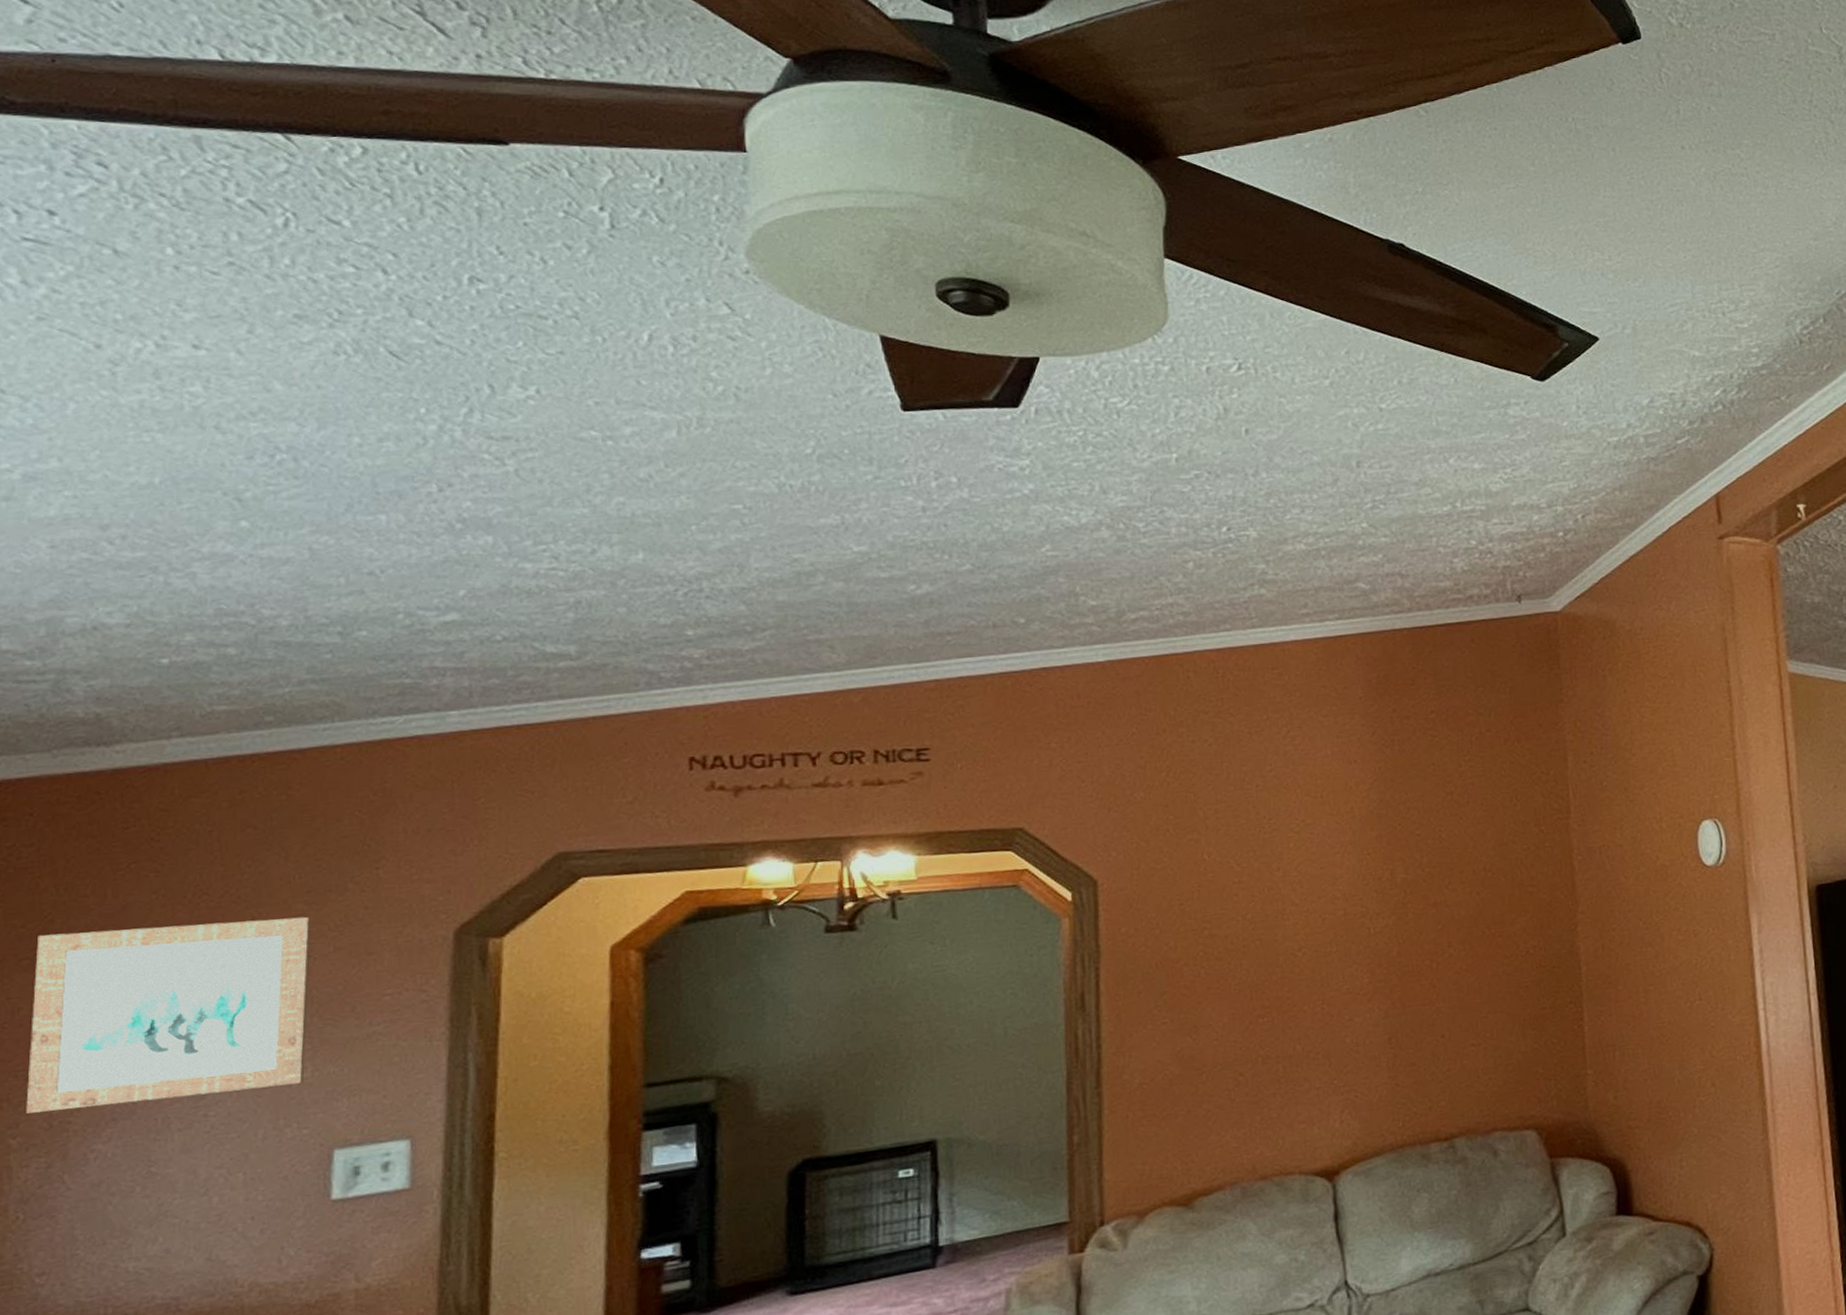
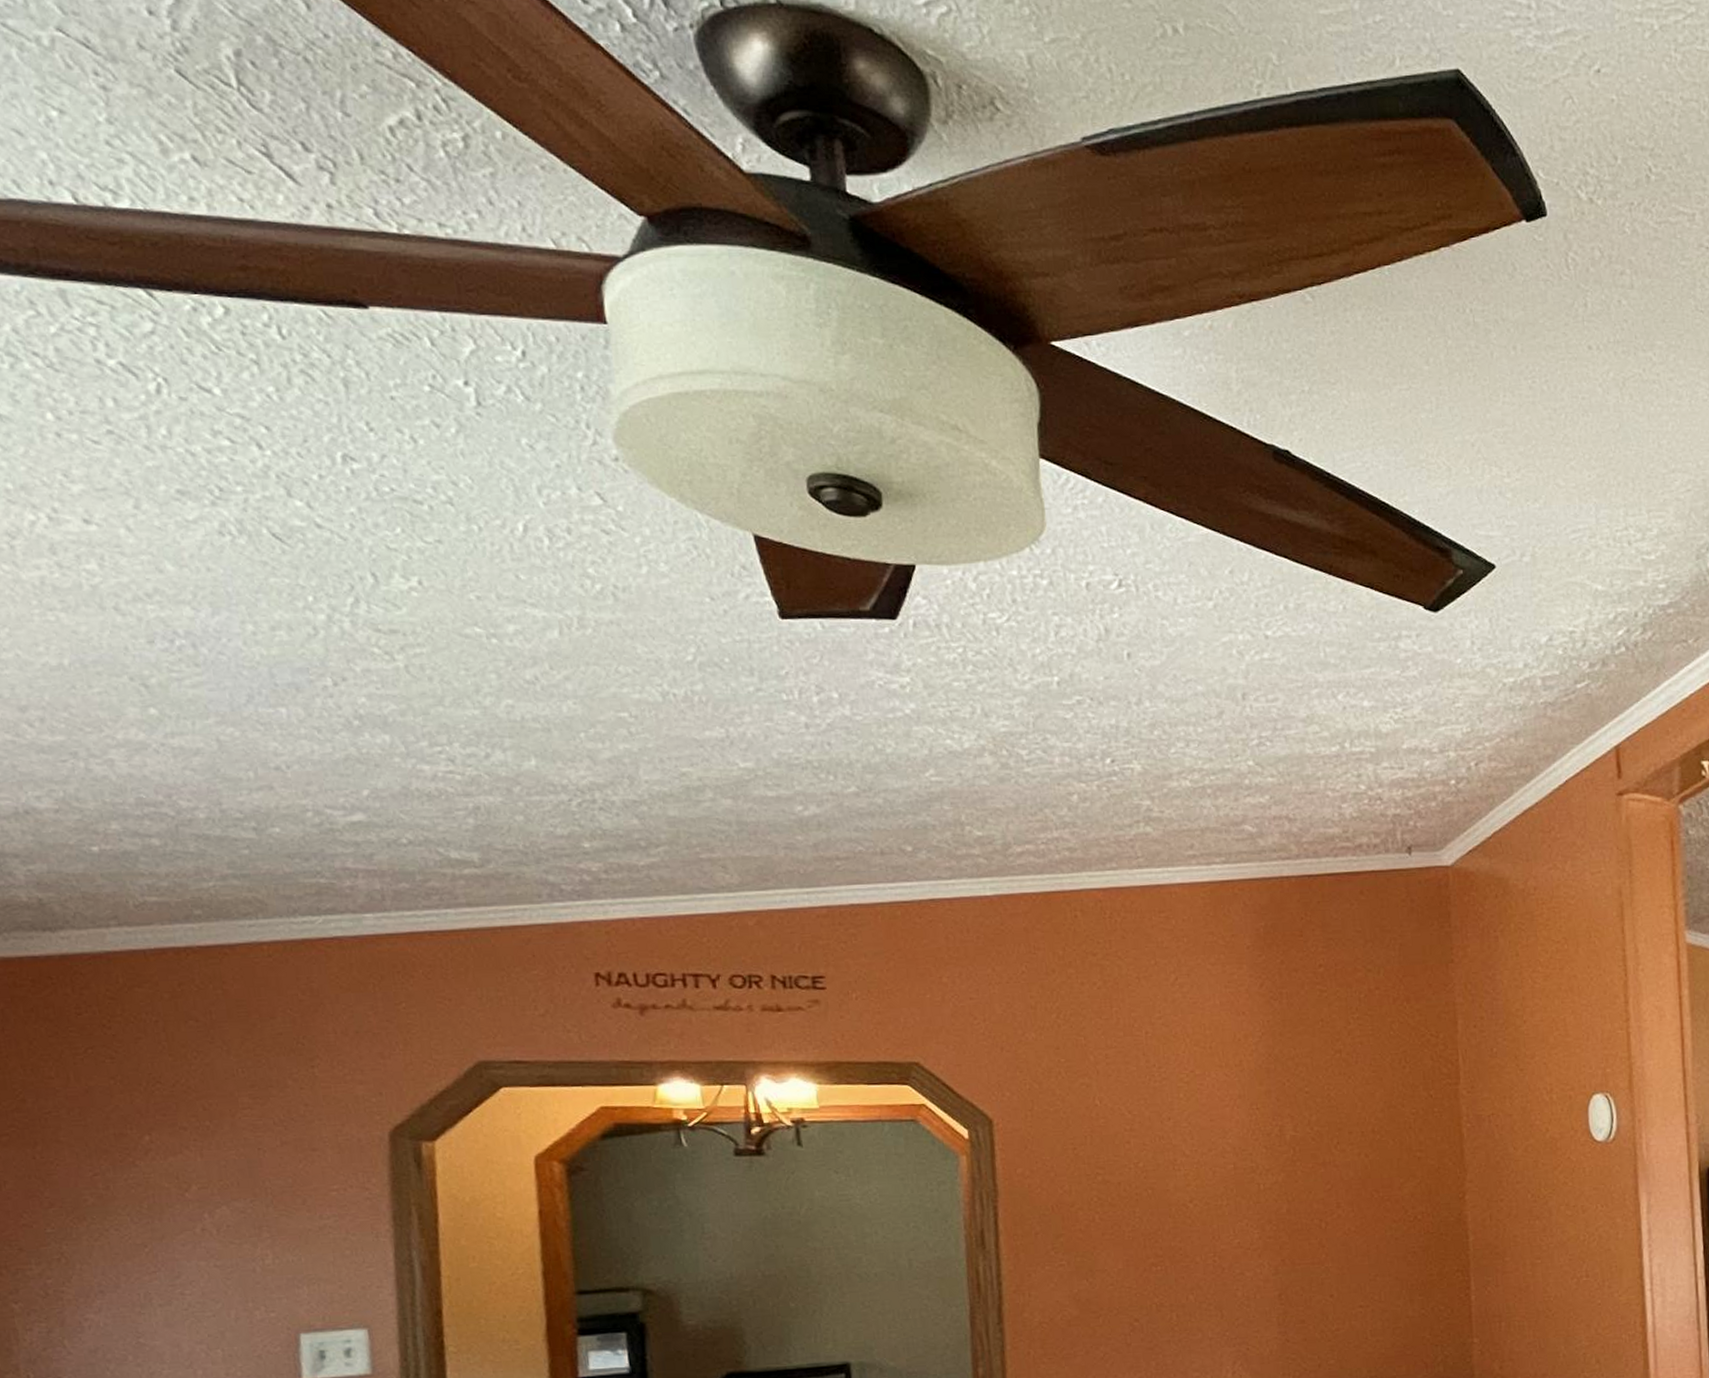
wall art: present [26,916,311,1114] -> none [12,1110,267,1281]

